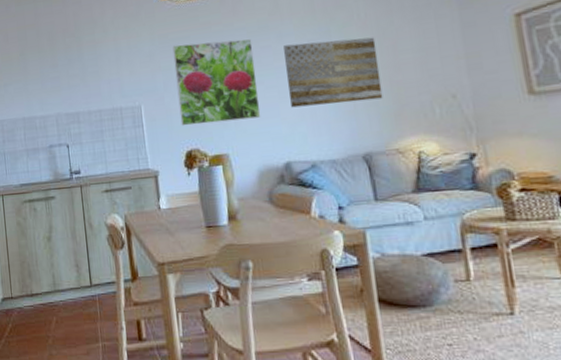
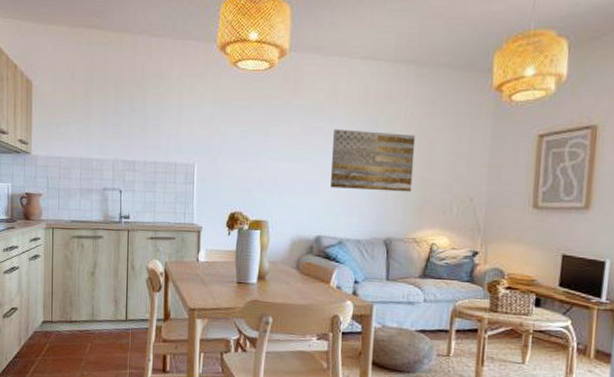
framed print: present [172,39,261,126] -> none [229,112,306,192]

